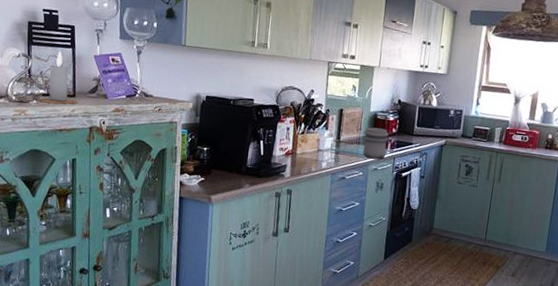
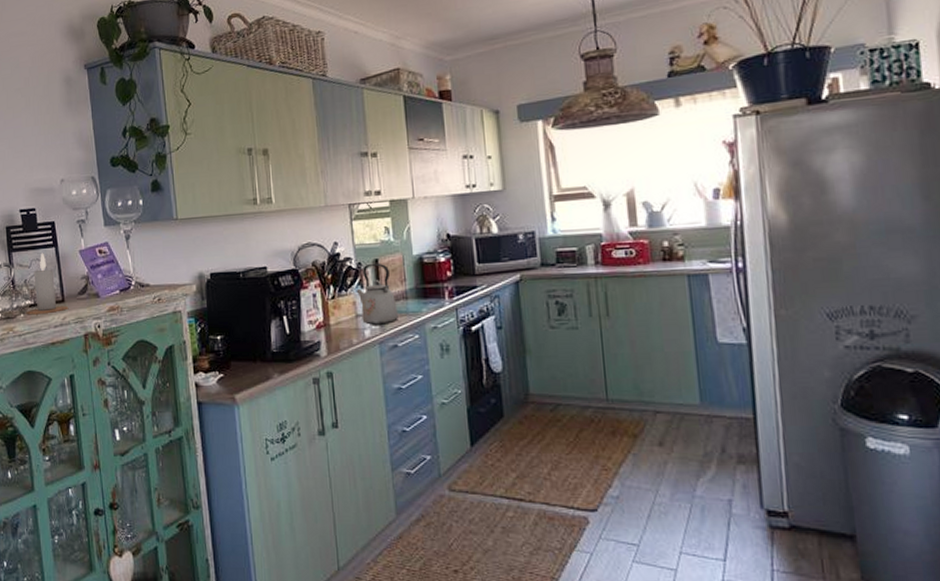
kettle: none [321,111,351,162] -> present [356,263,398,326]
jar: present [362,127,389,160] -> none [410,274,445,316]

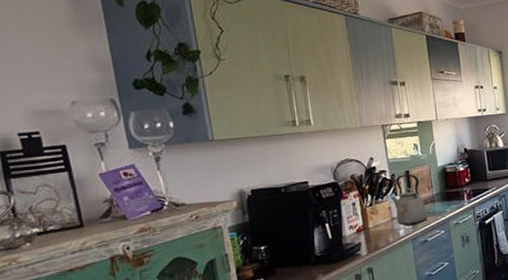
candle: present [26,253,69,315] -> none [33,178,90,244]

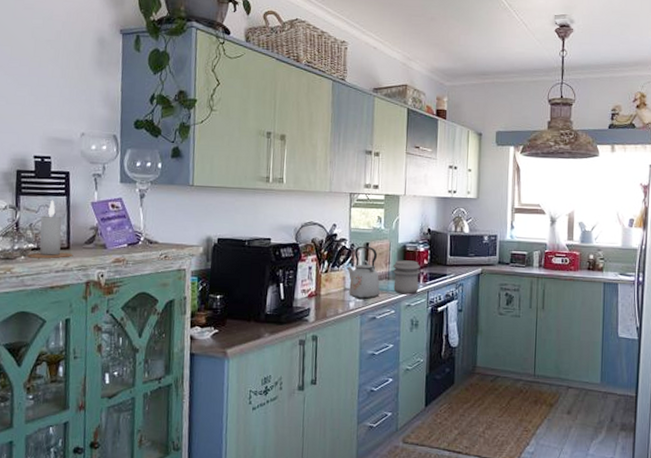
candle: none [33,178,90,244] -> present [27,200,74,259]
jar: none [436,180,465,215] -> present [393,260,420,295]

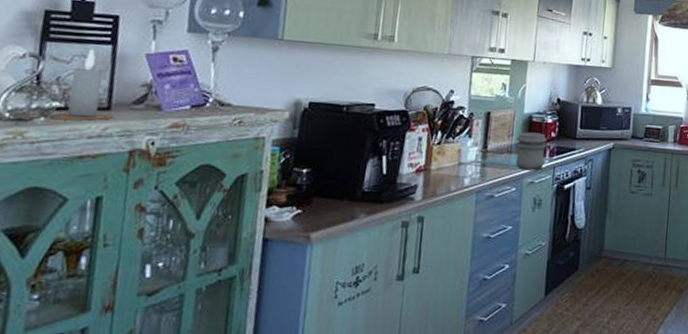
kettle: present [346,246,380,300] -> none [463,115,501,176]

